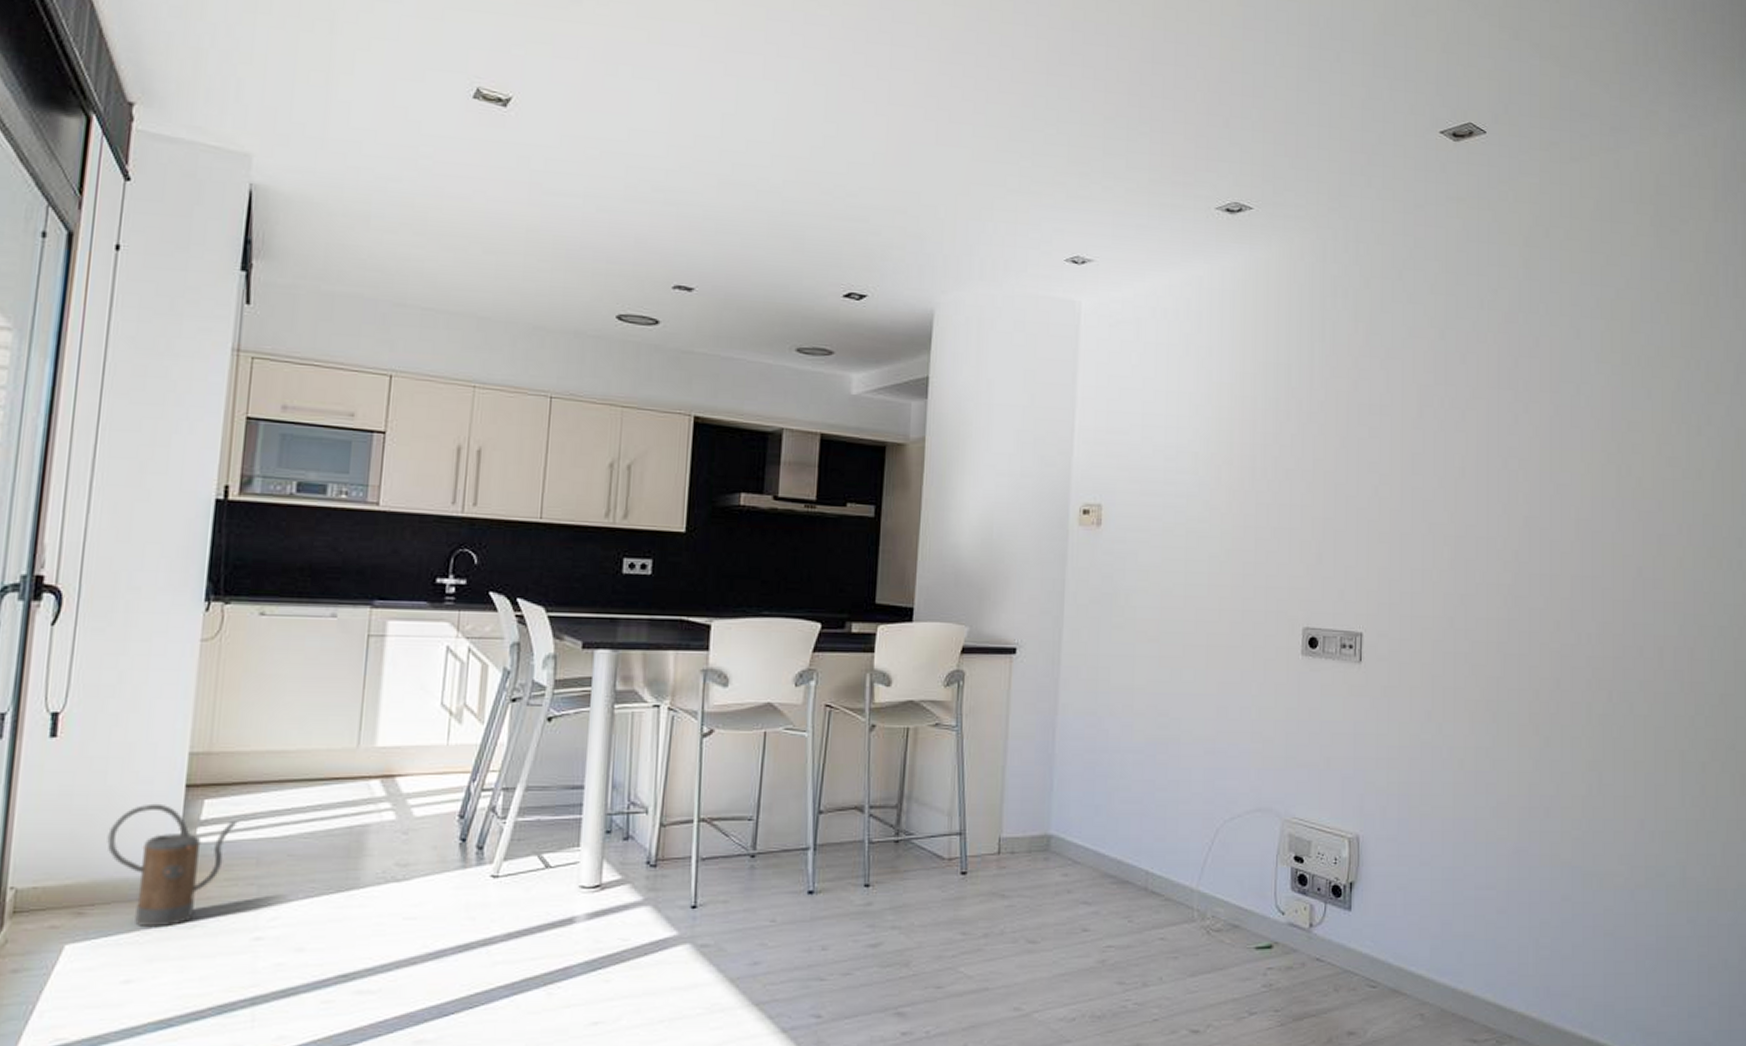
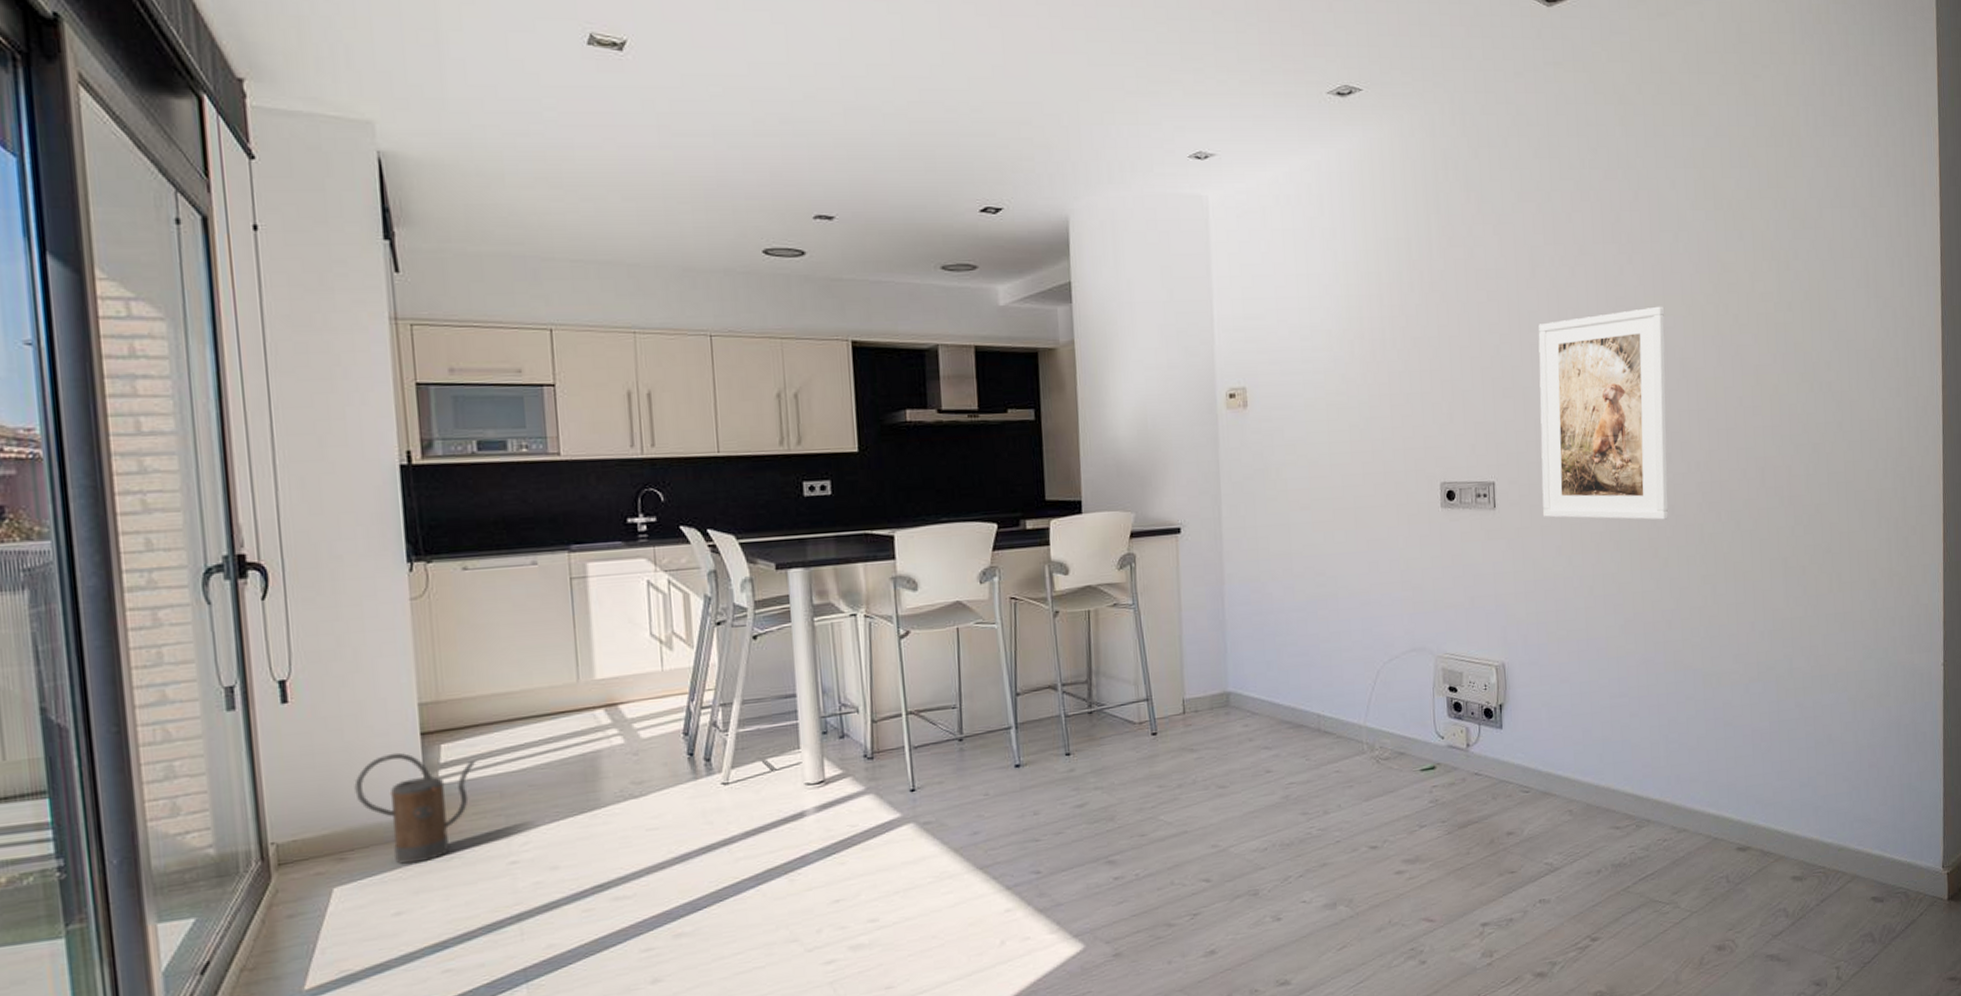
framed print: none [1413,460,1561,694] -> present [1538,306,1668,520]

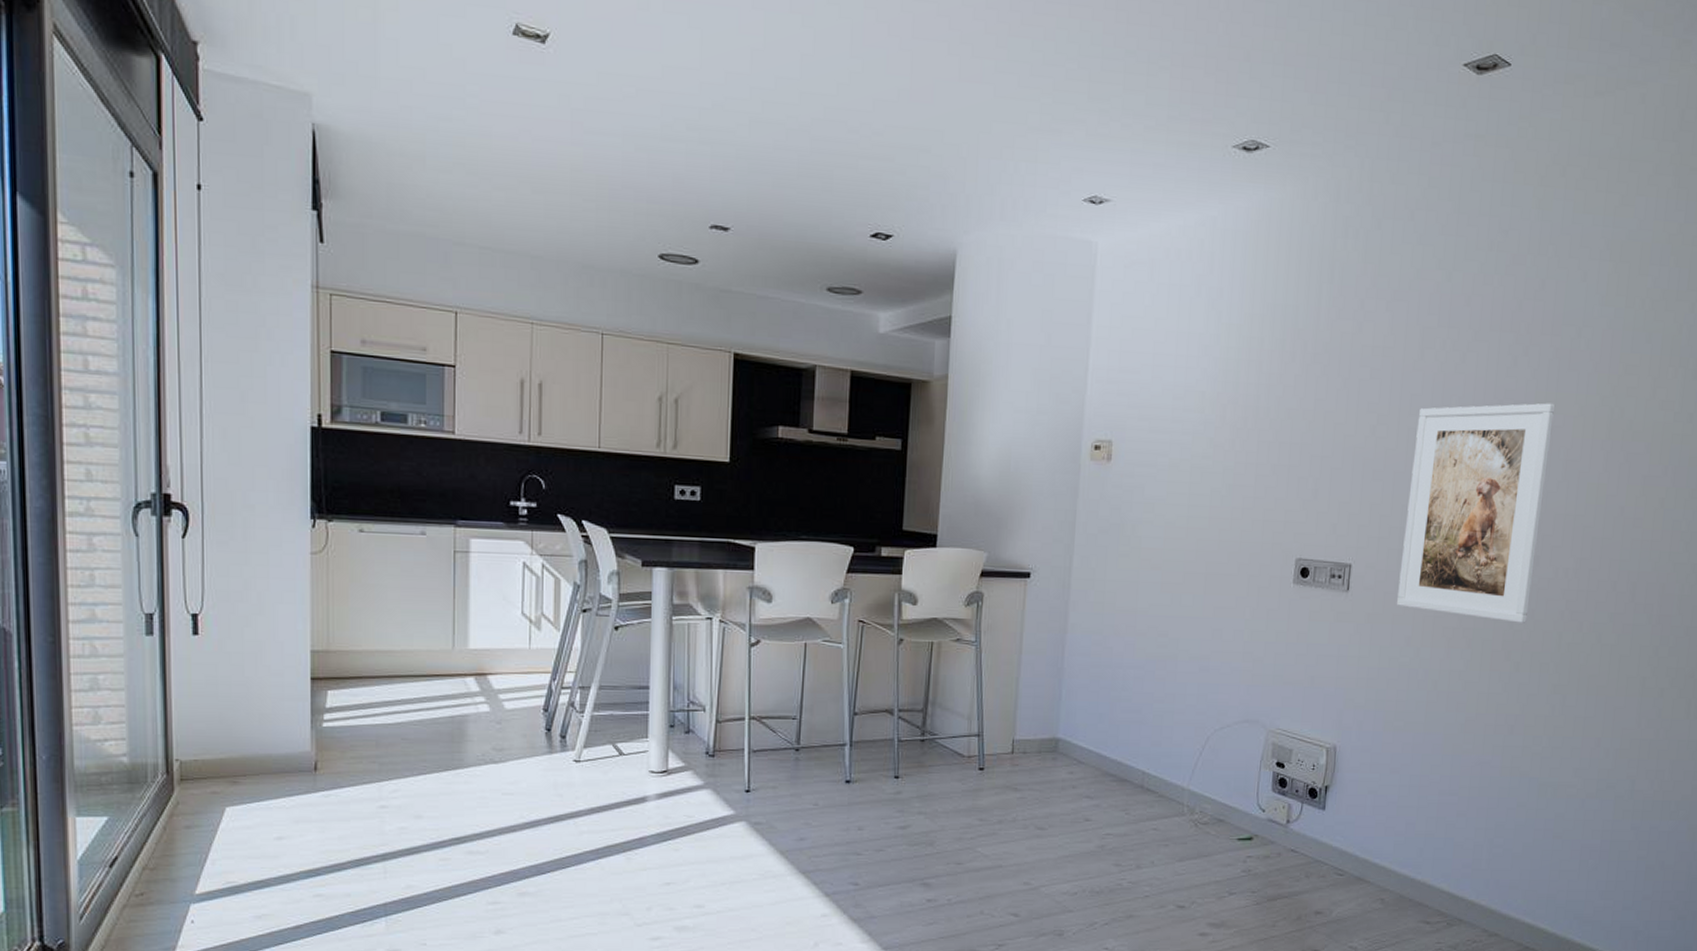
watering can: present [354,752,476,865] -> none [250,692,358,796]

